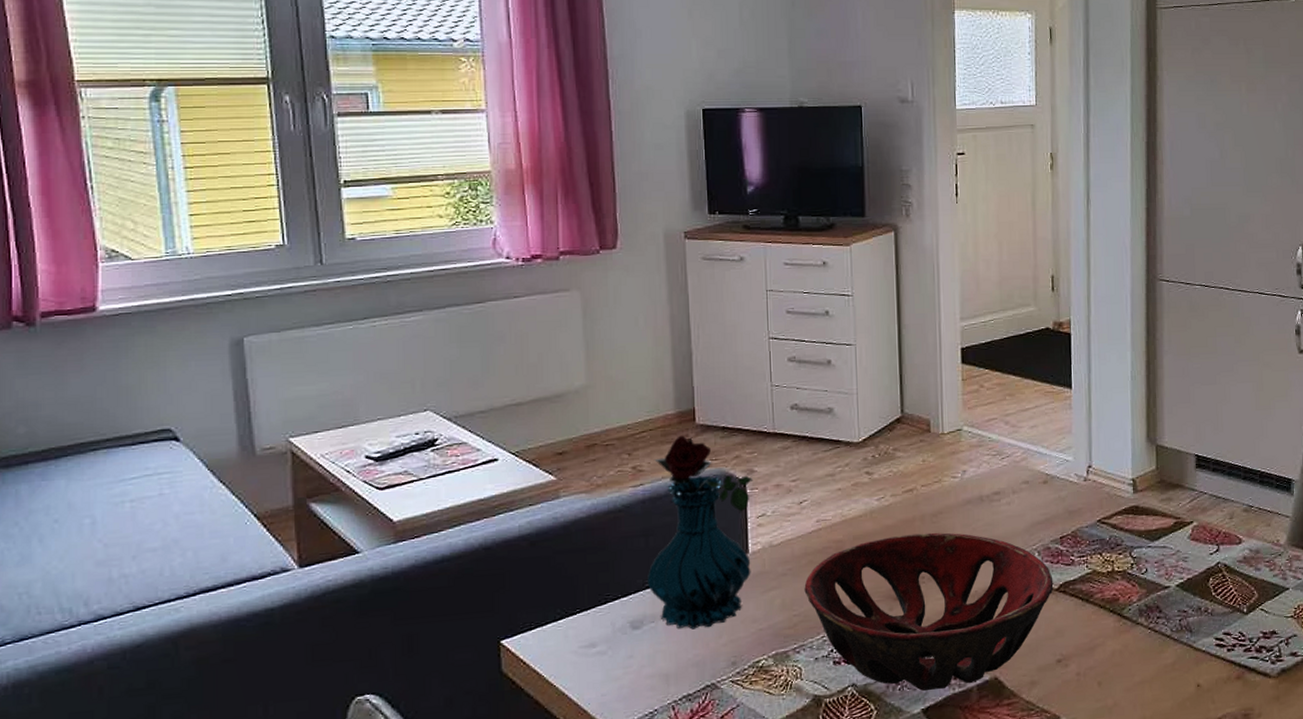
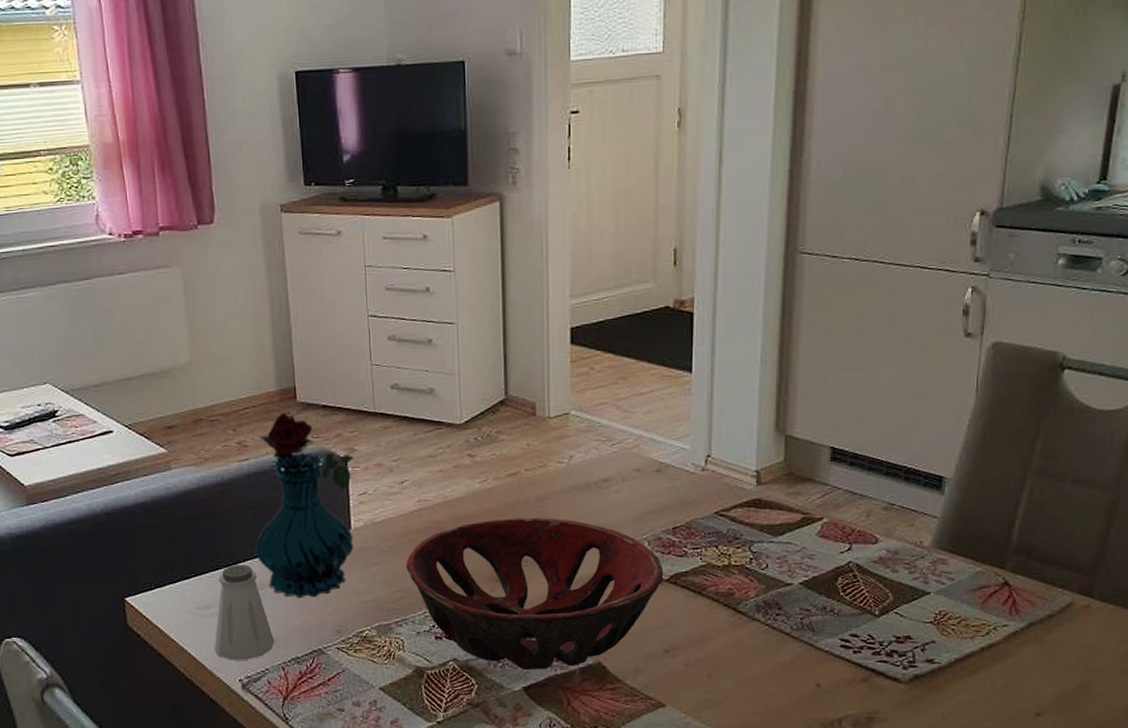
saltshaker: none [598,596,665,703] -> present [214,564,275,660]

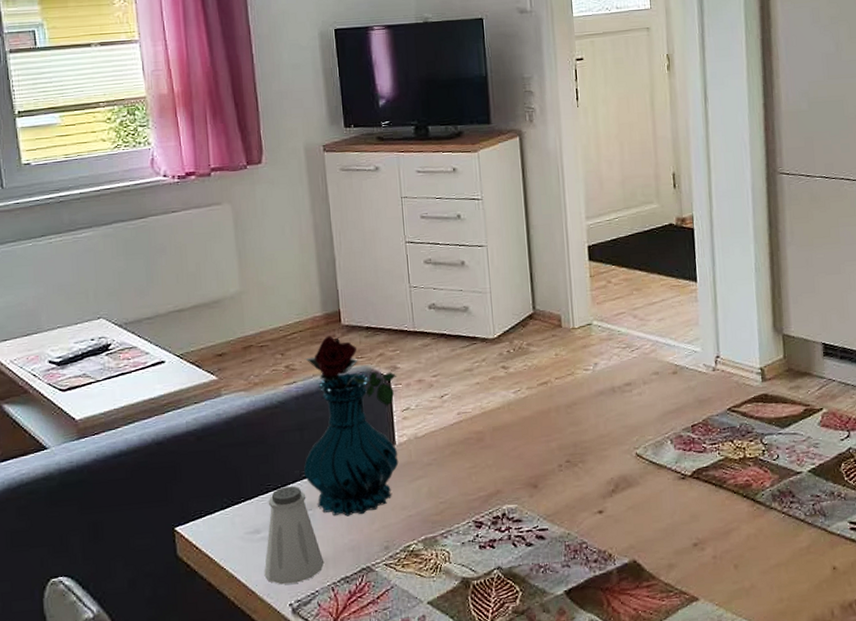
decorative bowl: present [406,517,664,671] -> none [448,422,687,574]

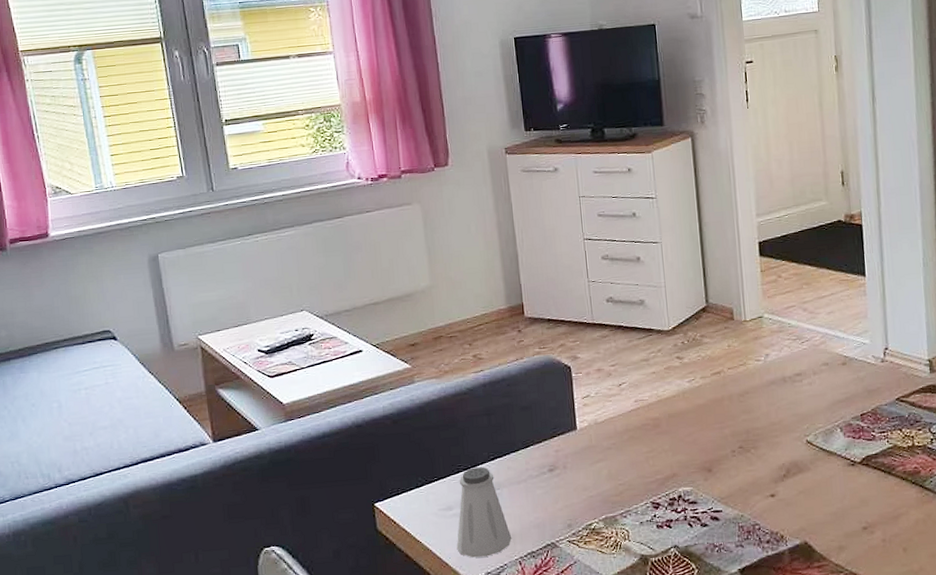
vase: present [304,335,399,517] -> none [491,327,580,496]

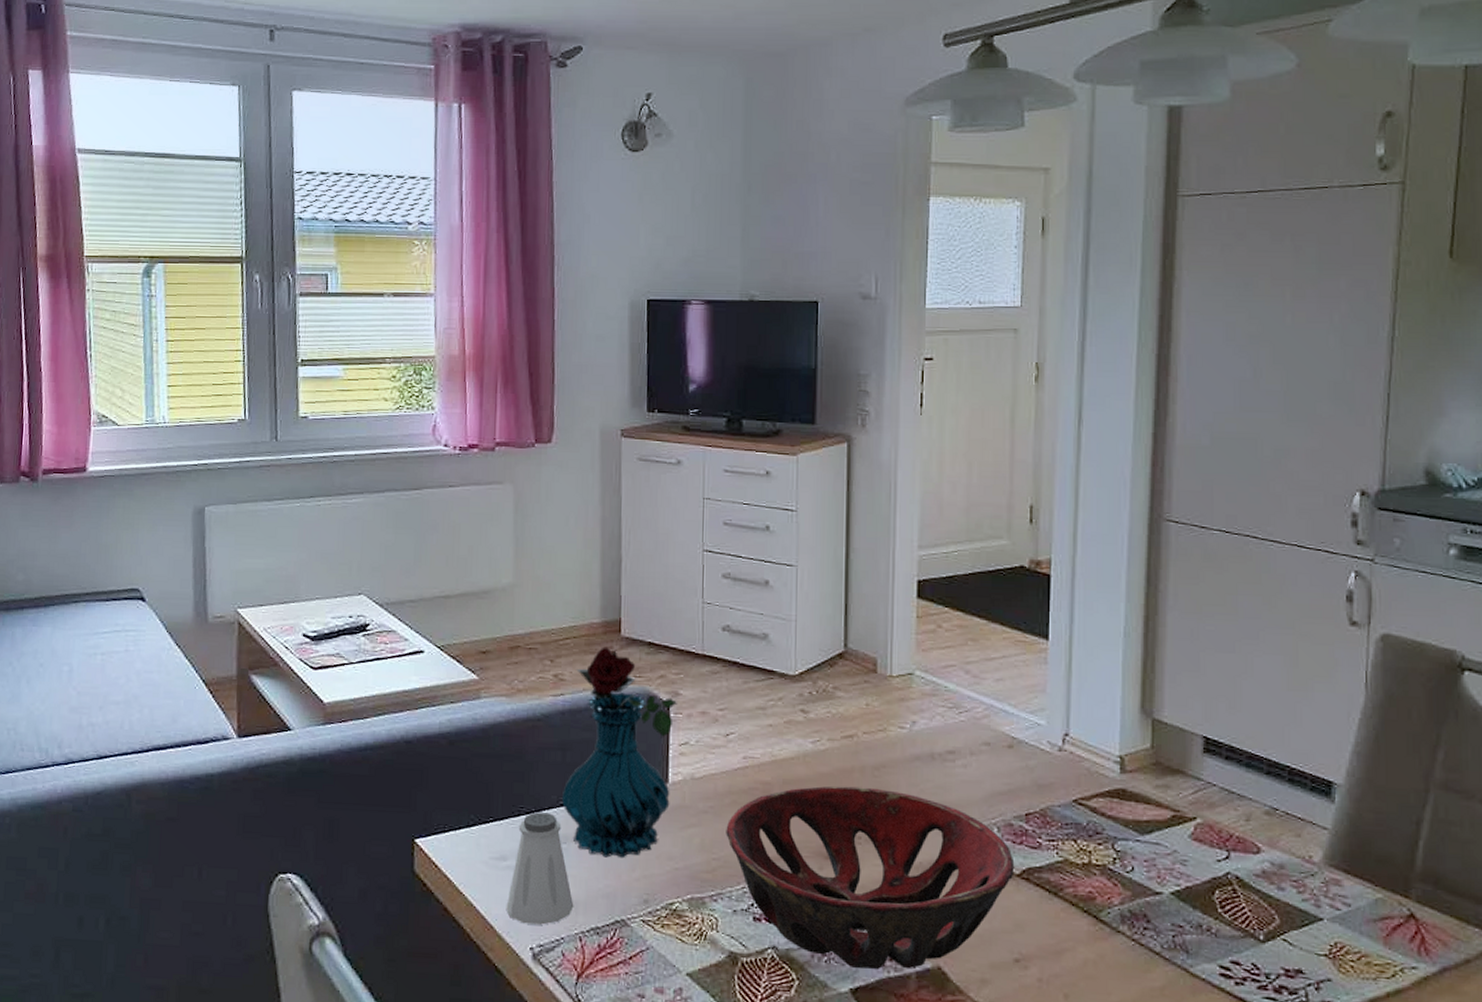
vase: none [491,327,580,496] -> present [562,646,678,859]
decorative bowl: none [627,410,857,554] -> present [726,785,1015,969]

